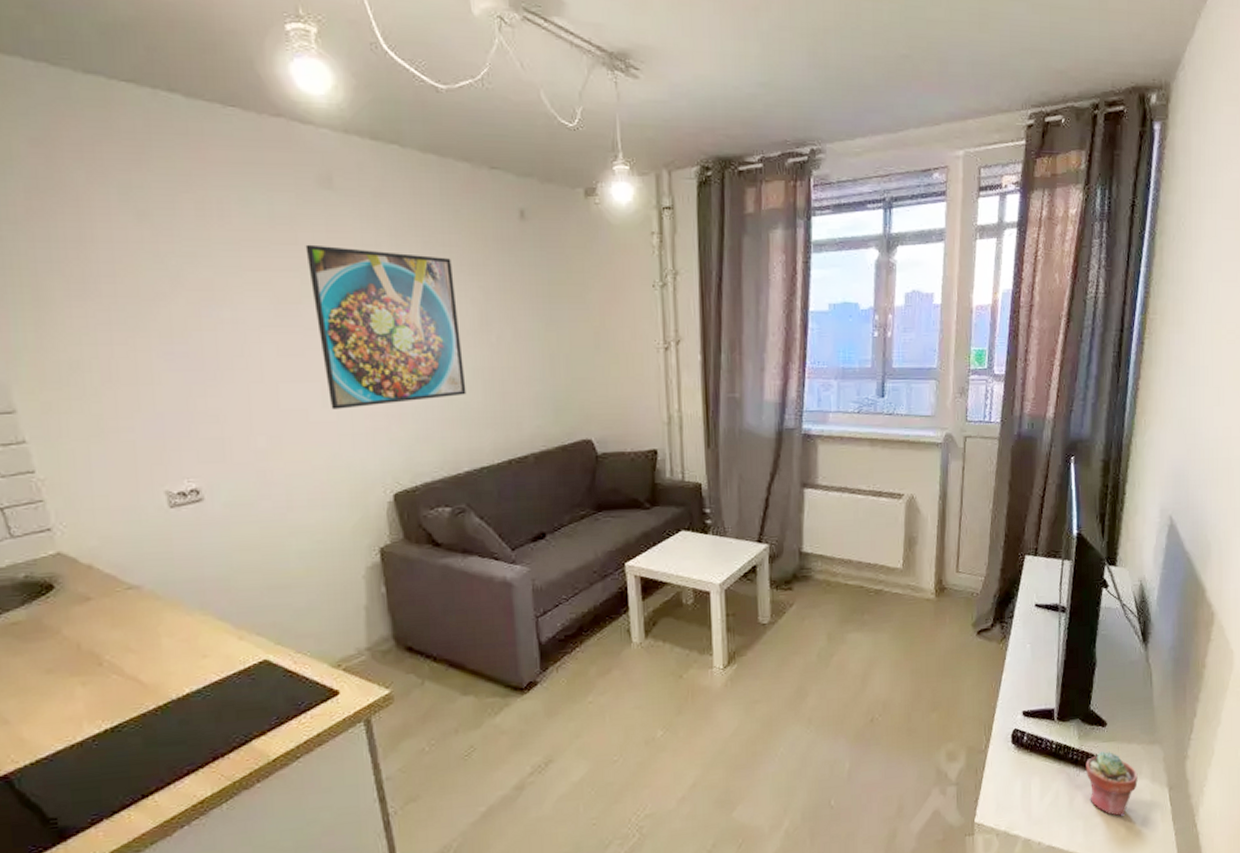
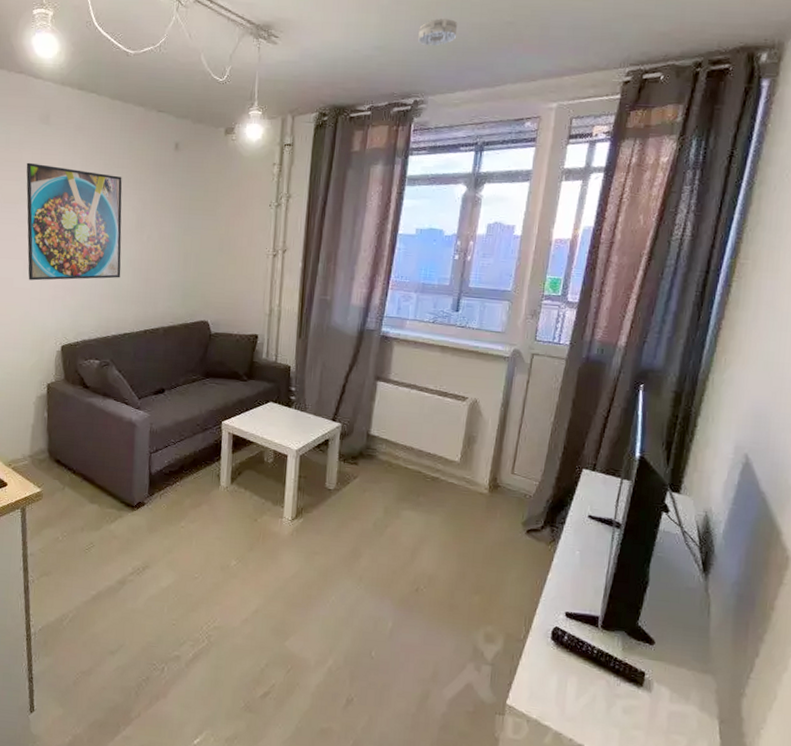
smoke detector: none [807,49,850,83] -> present [418,19,458,46]
potted succulent: present [1086,750,1138,817] -> none [627,667,685,737]

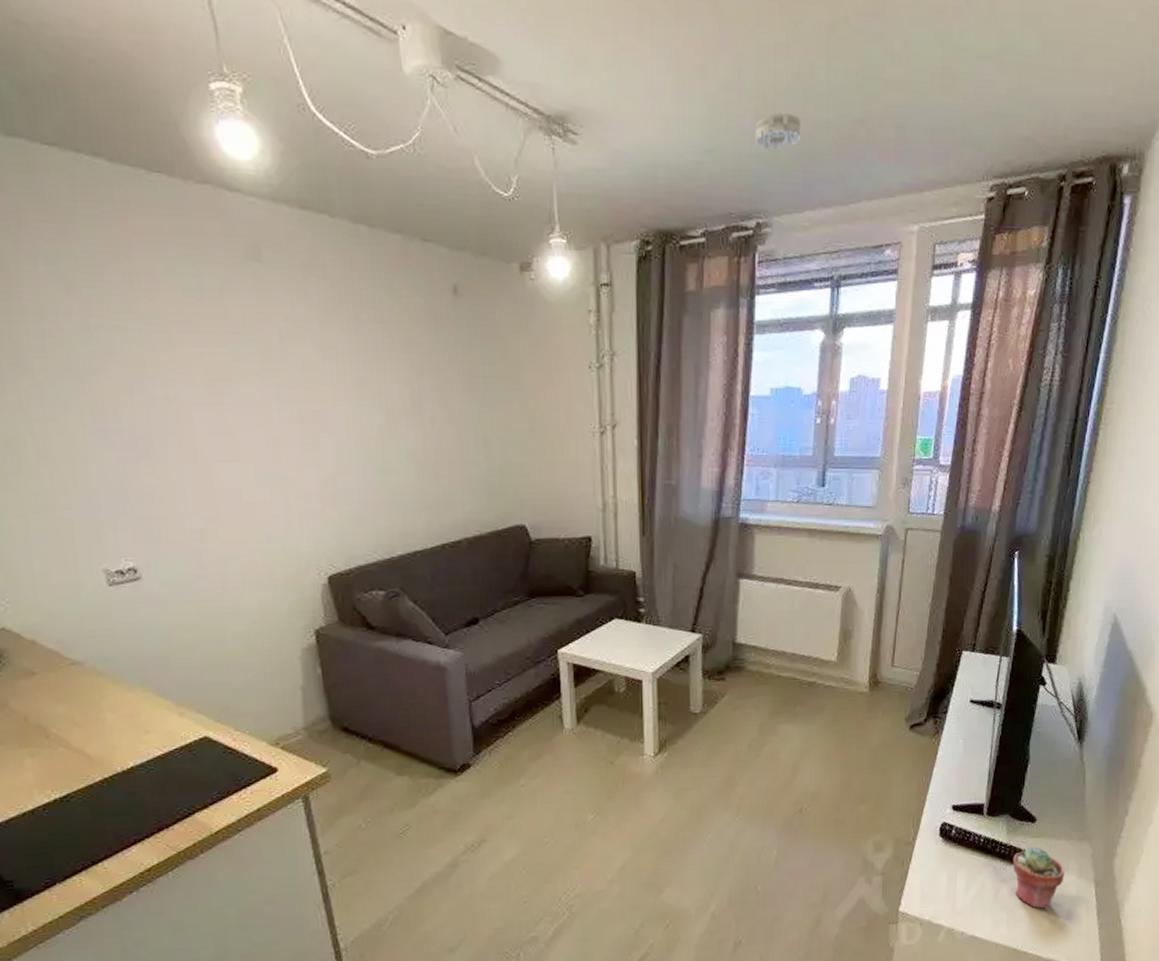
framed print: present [26,162,122,281] -> none [235,319,399,490]
potted succulent: none [627,667,685,737] -> present [1013,846,1065,911]

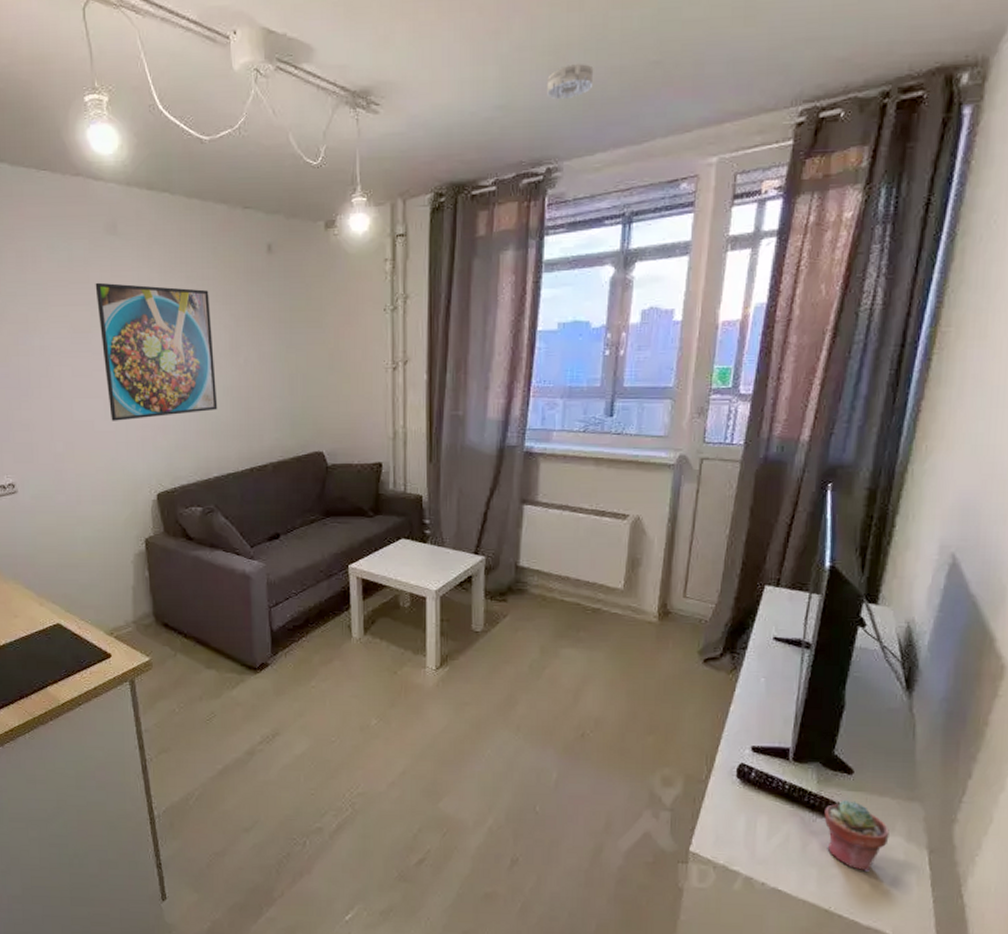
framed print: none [235,319,399,490] -> present [95,282,218,421]

